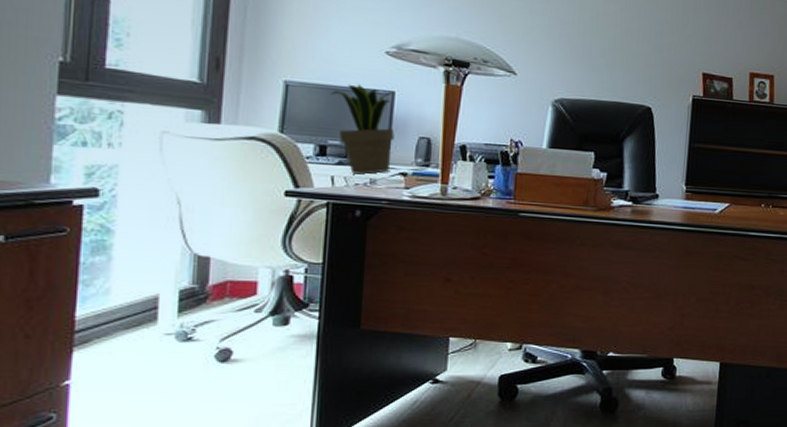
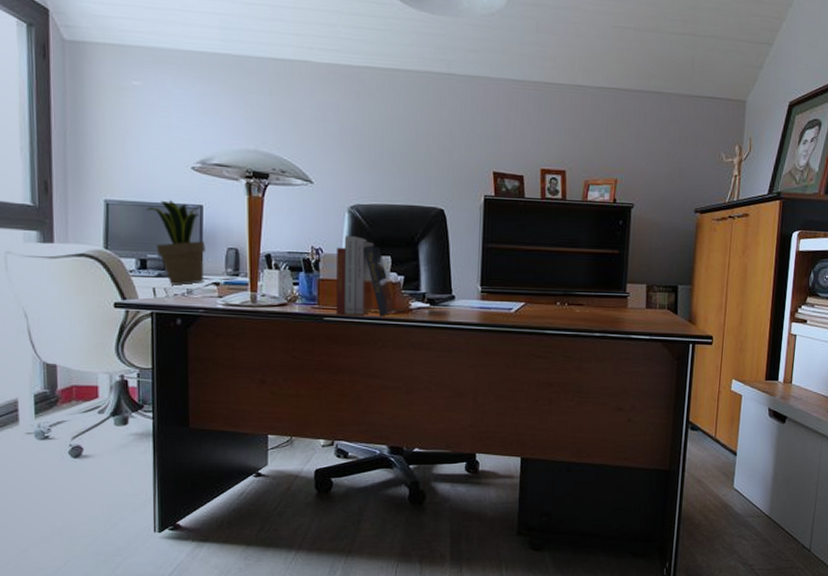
books: none [533,129,596,214] -> present [336,236,395,317]

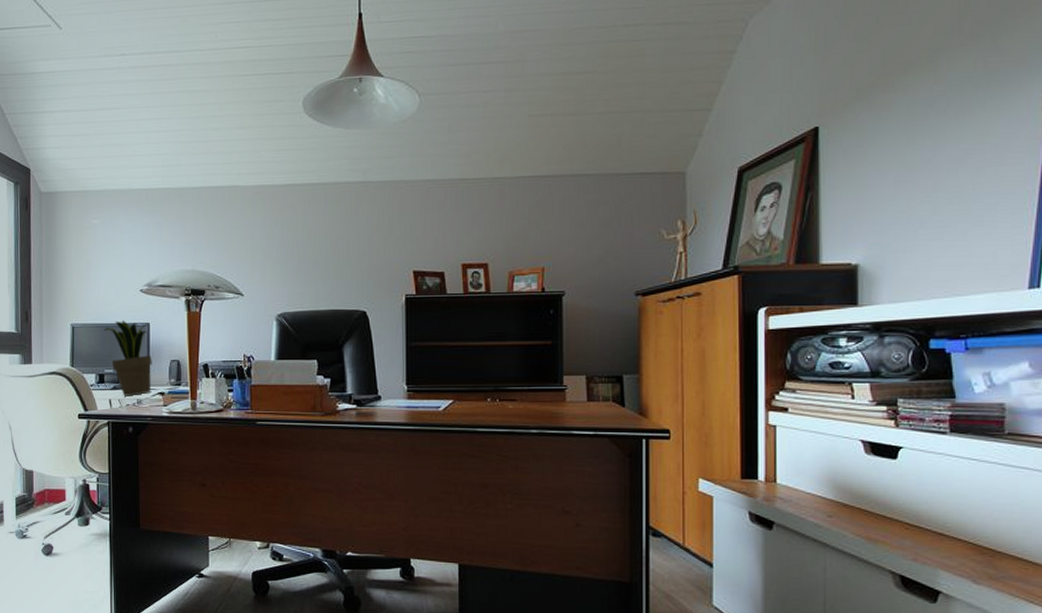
books: present [336,236,395,317] -> none [267,343,323,419]

